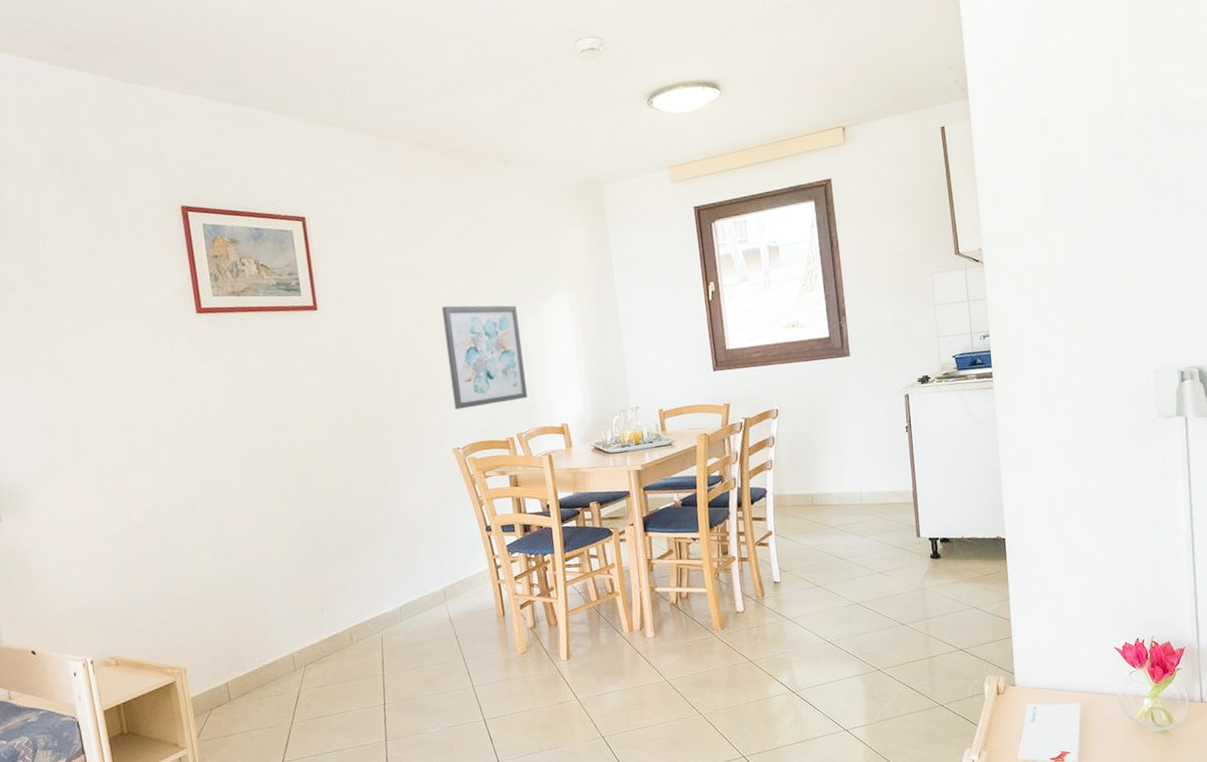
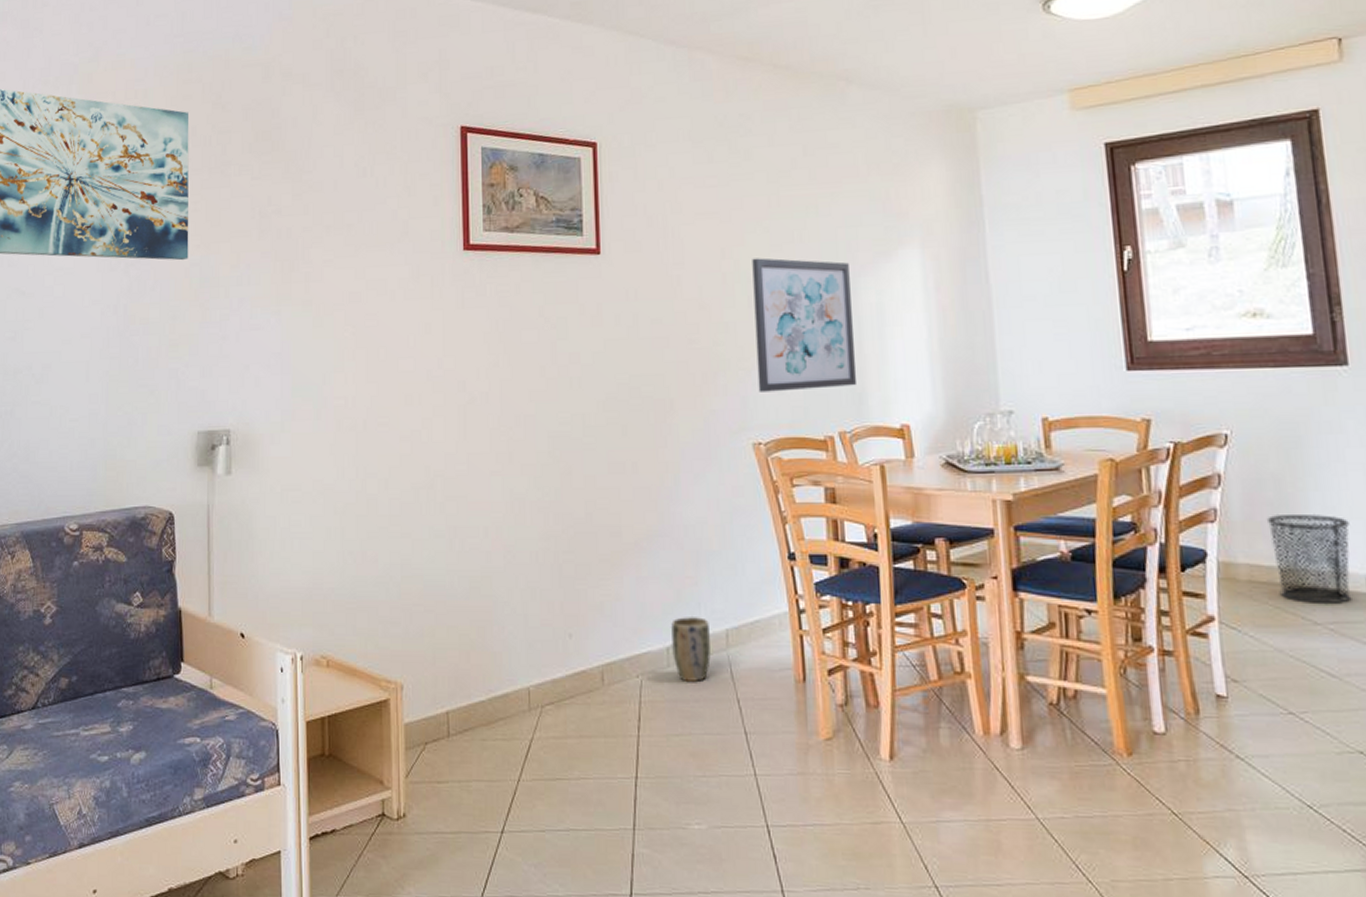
plant pot: none [400,581,434,630] -> present [670,615,711,681]
waste bin: none [802,456,853,515] -> present [1266,513,1352,605]

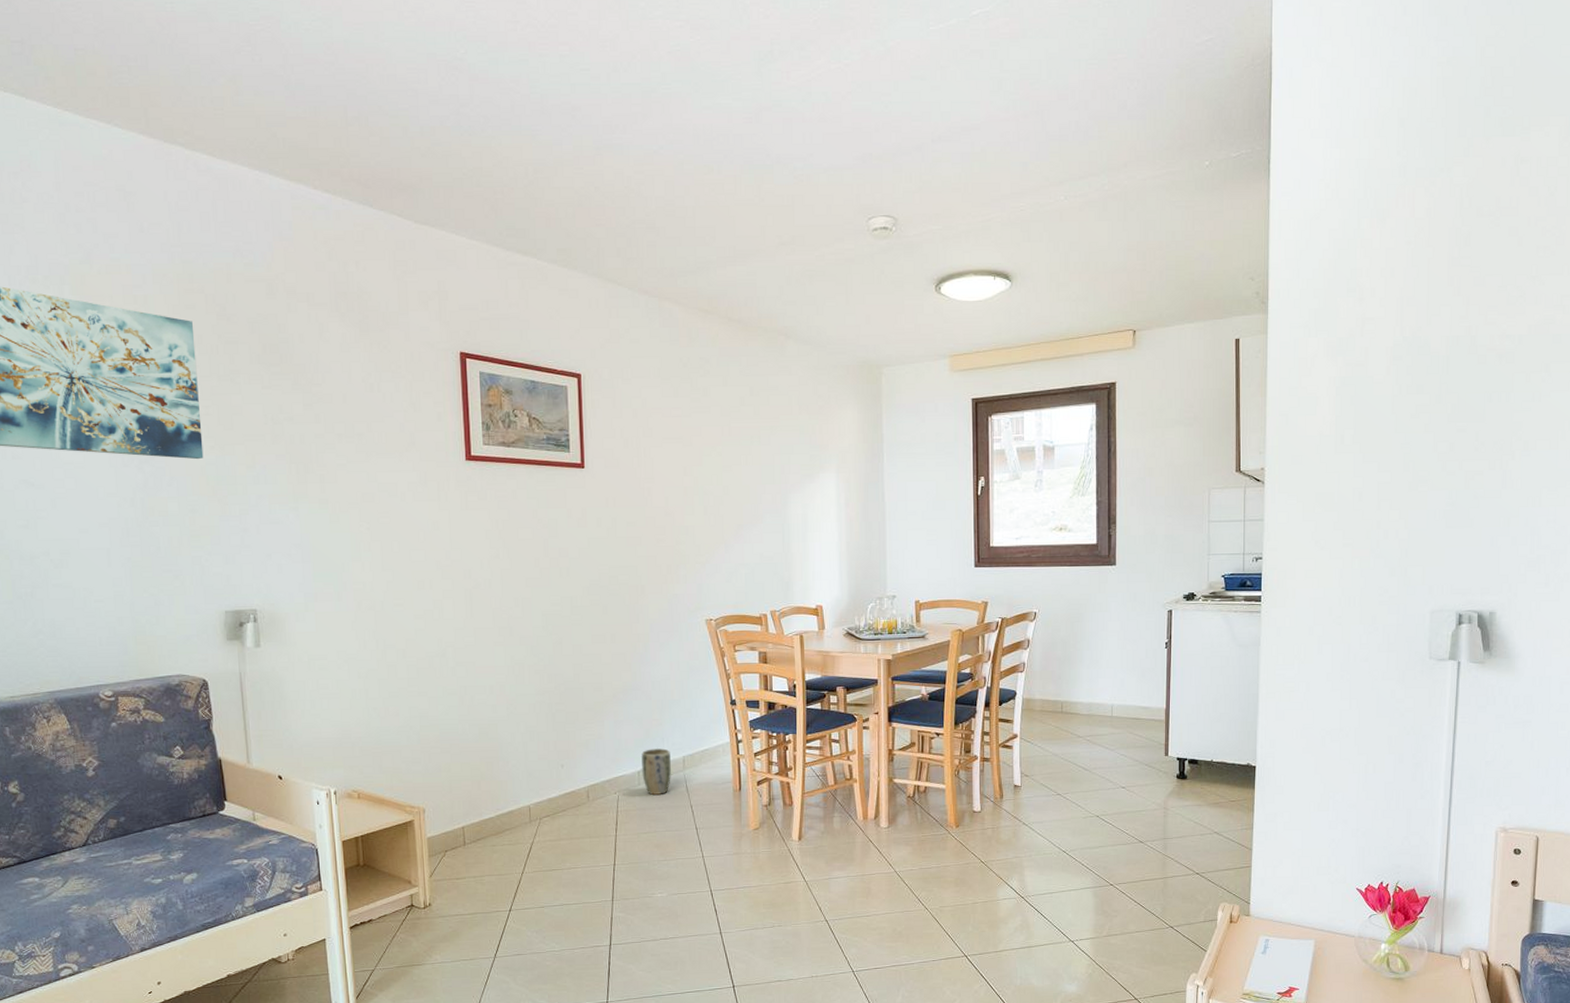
wall art: present [752,258,858,392] -> none [708,476,786,581]
waste bin: present [1266,513,1352,605] -> none [1055,665,1106,725]

